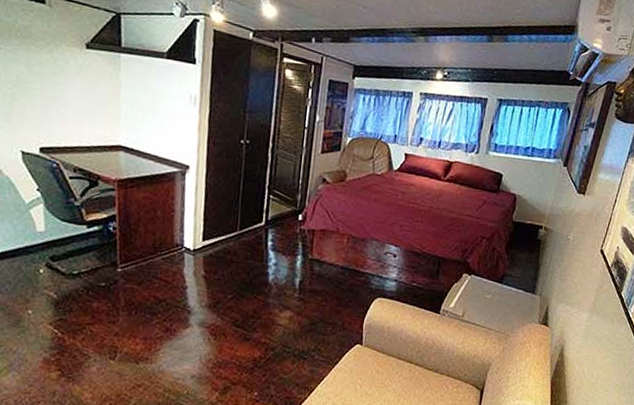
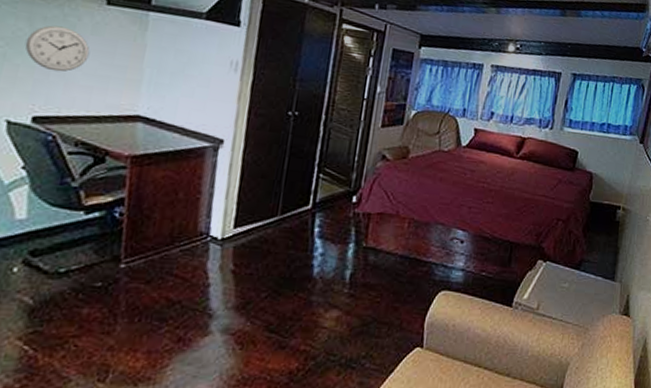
wall clock: none [27,68,77,109] -> present [25,25,90,72]

